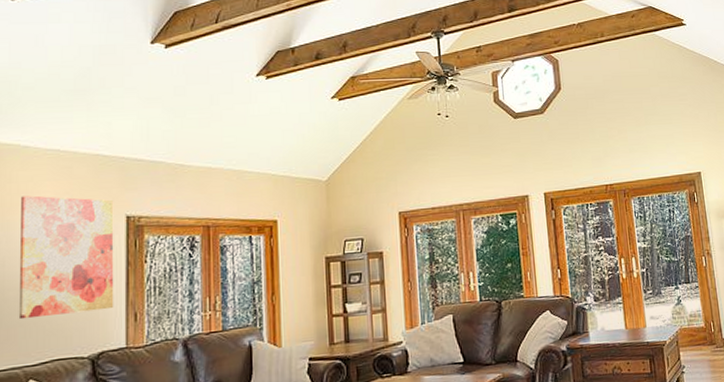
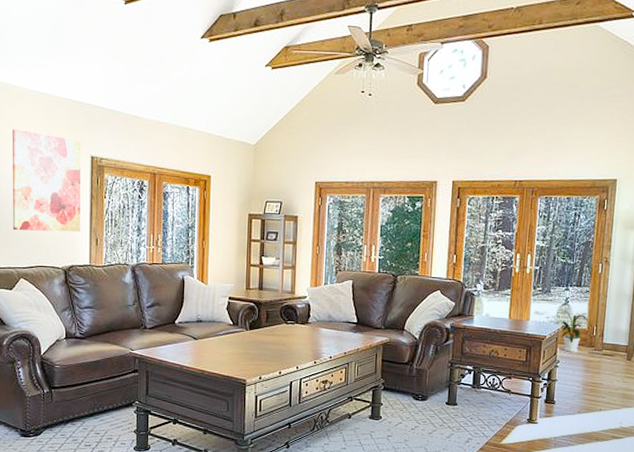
house plant: none [672,309,704,355] -> present [555,309,588,352]

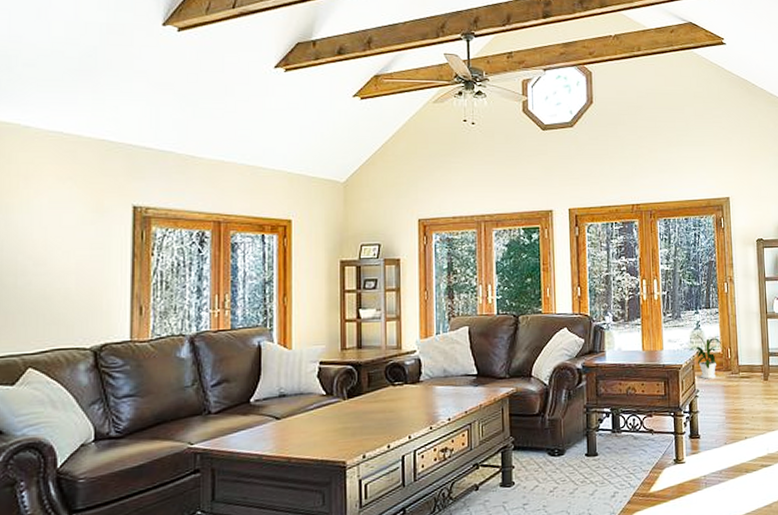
wall art: present [12,129,82,233] -> none [17,179,120,306]

